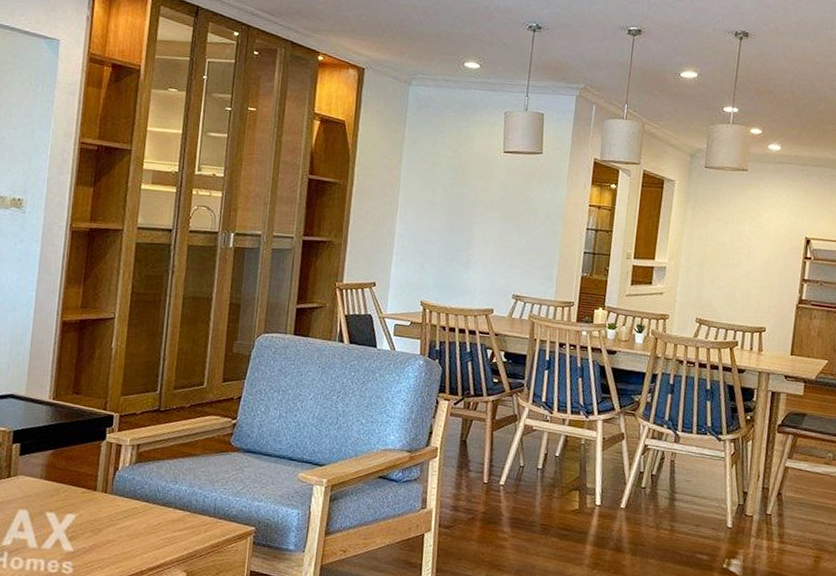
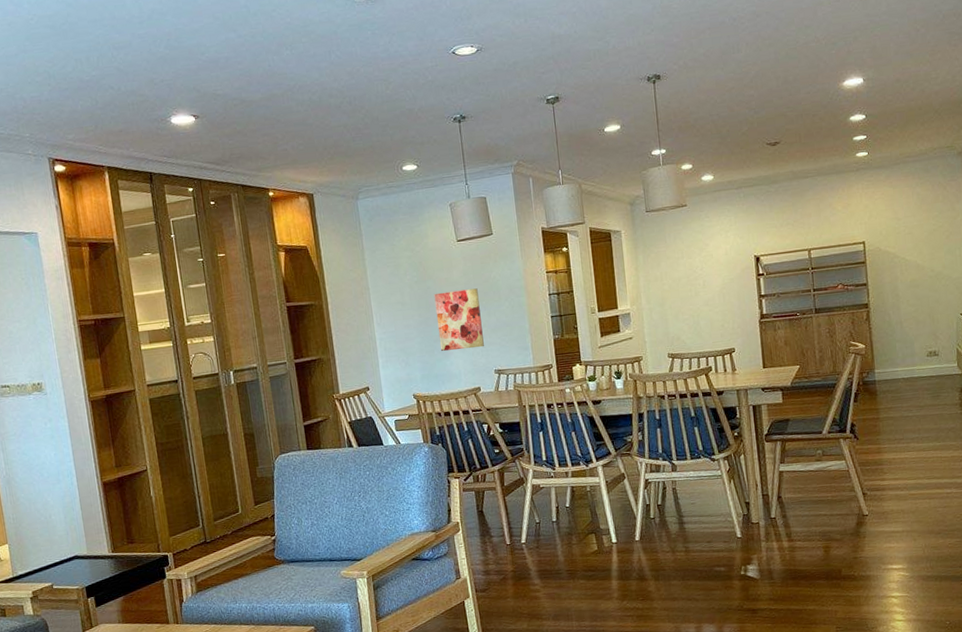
wall art: none [460,200,514,268] -> present [434,288,484,351]

